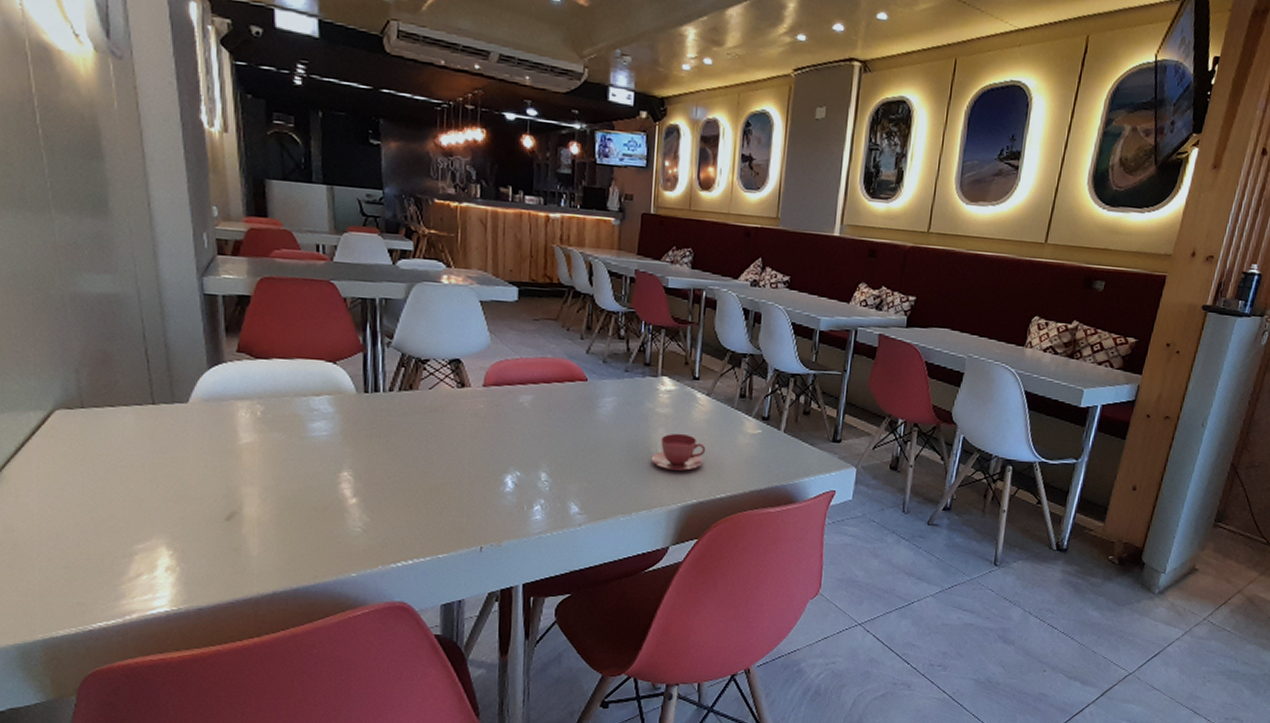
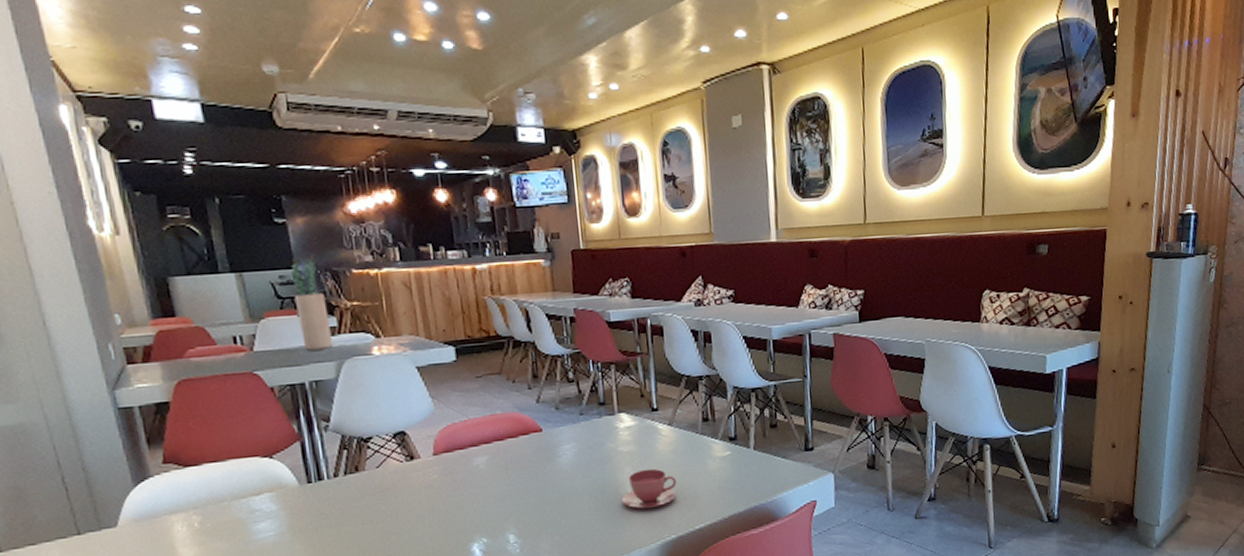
vase: none [377,178,408,271] -> present [290,254,334,352]

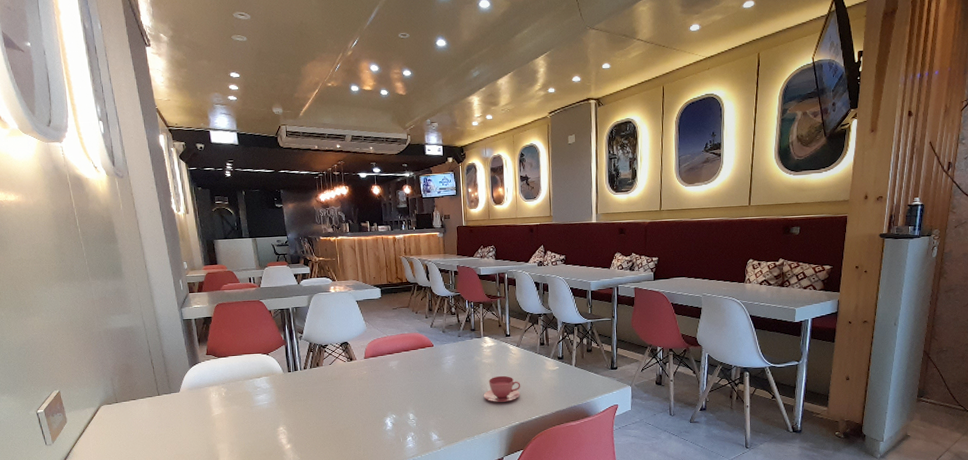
vase: present [290,254,334,352] -> none [284,227,307,289]

